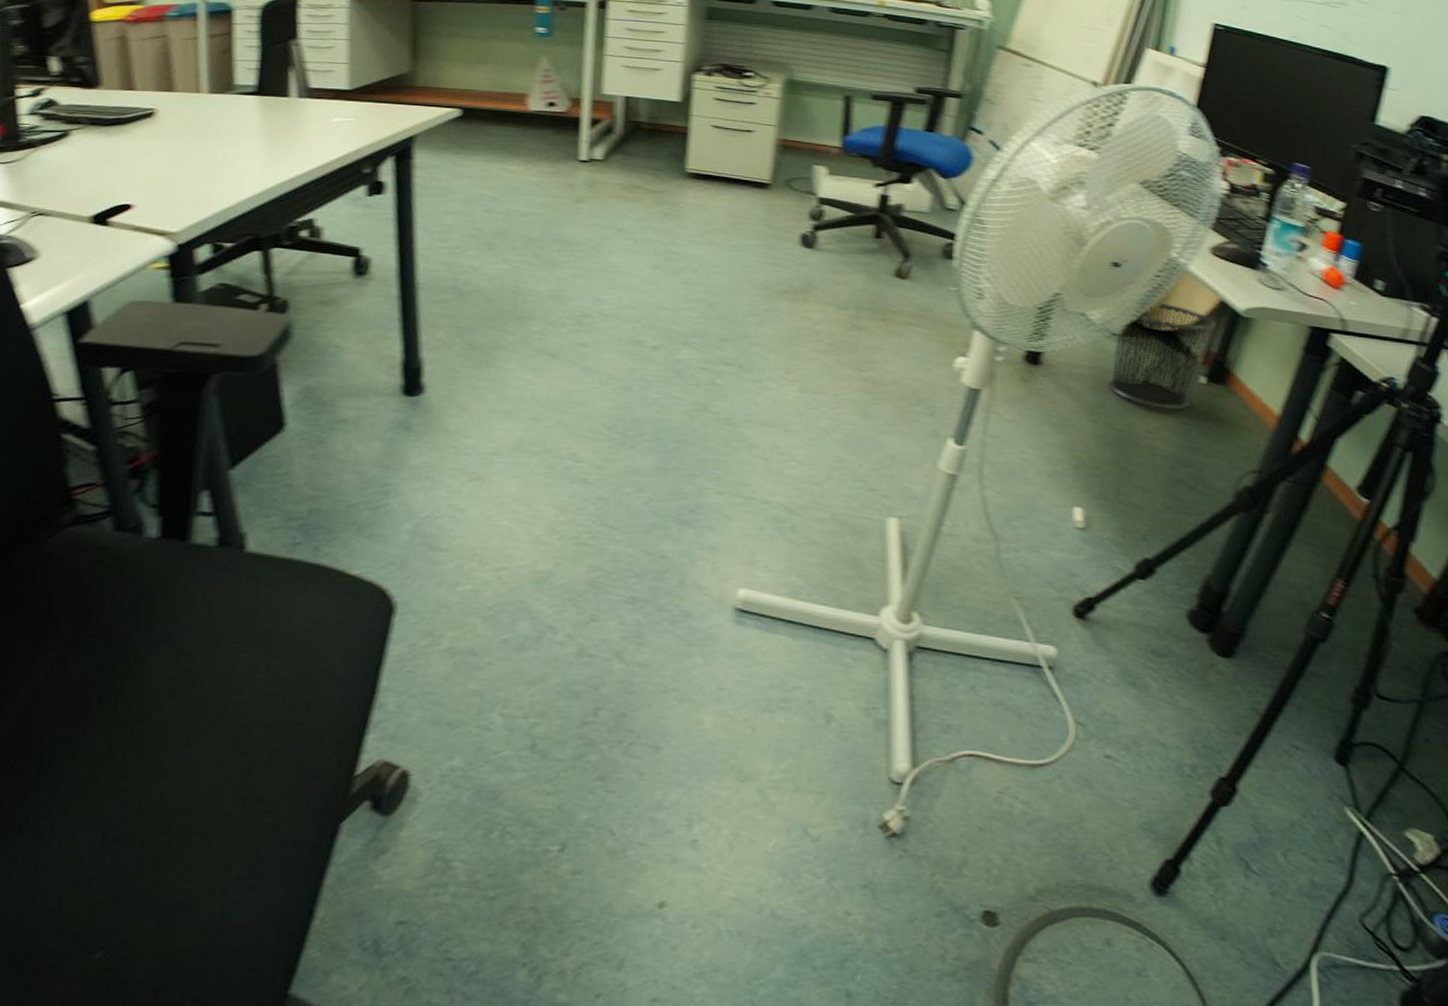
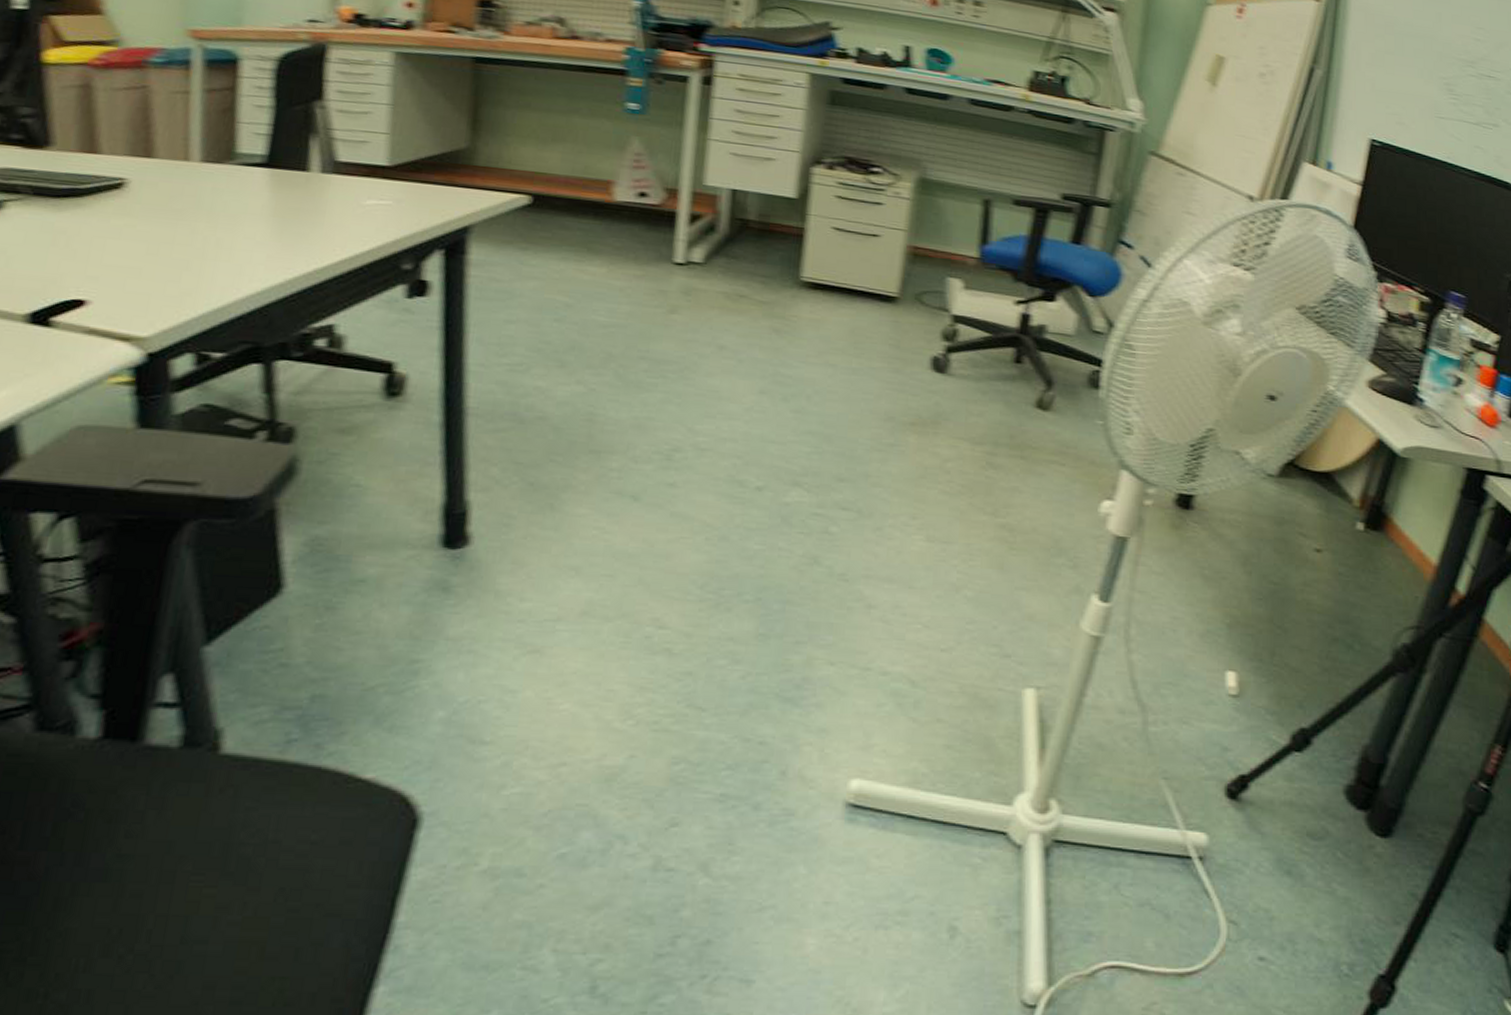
waste bin: present [1108,302,1216,410] -> none [1263,440,1373,560]

